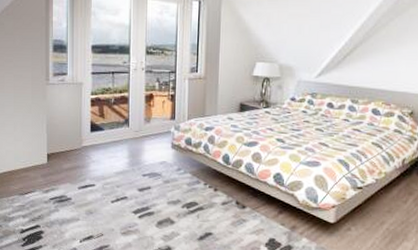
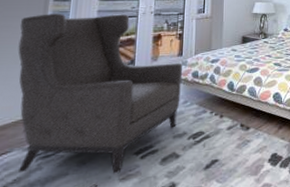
chair: none [28,65,176,228] -> present [18,14,183,174]

